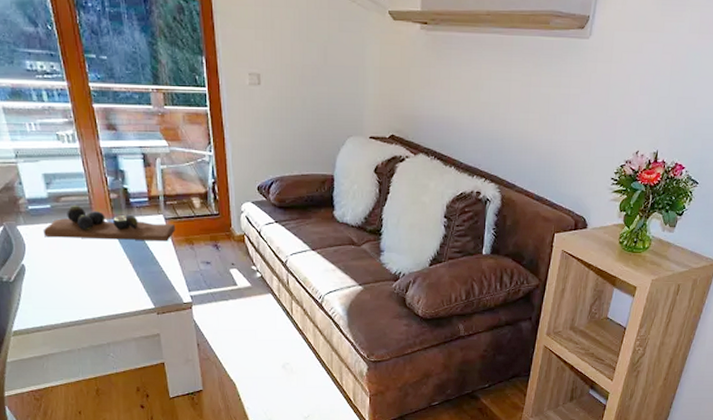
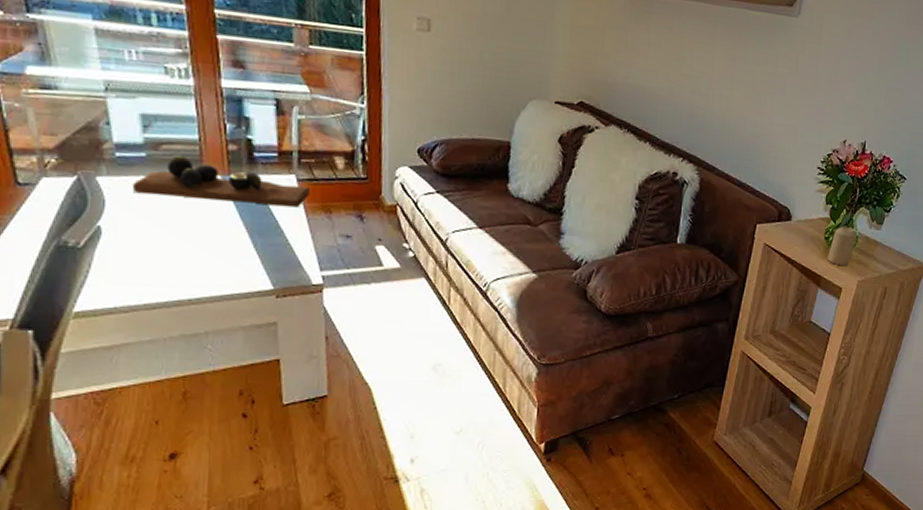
candle: none [622,230,650,267] -> present [827,226,857,267]

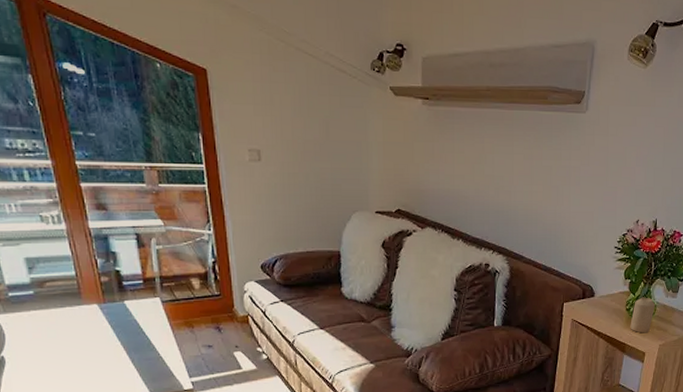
decorative tray: present [132,154,311,208] -> none [25,289,174,326]

